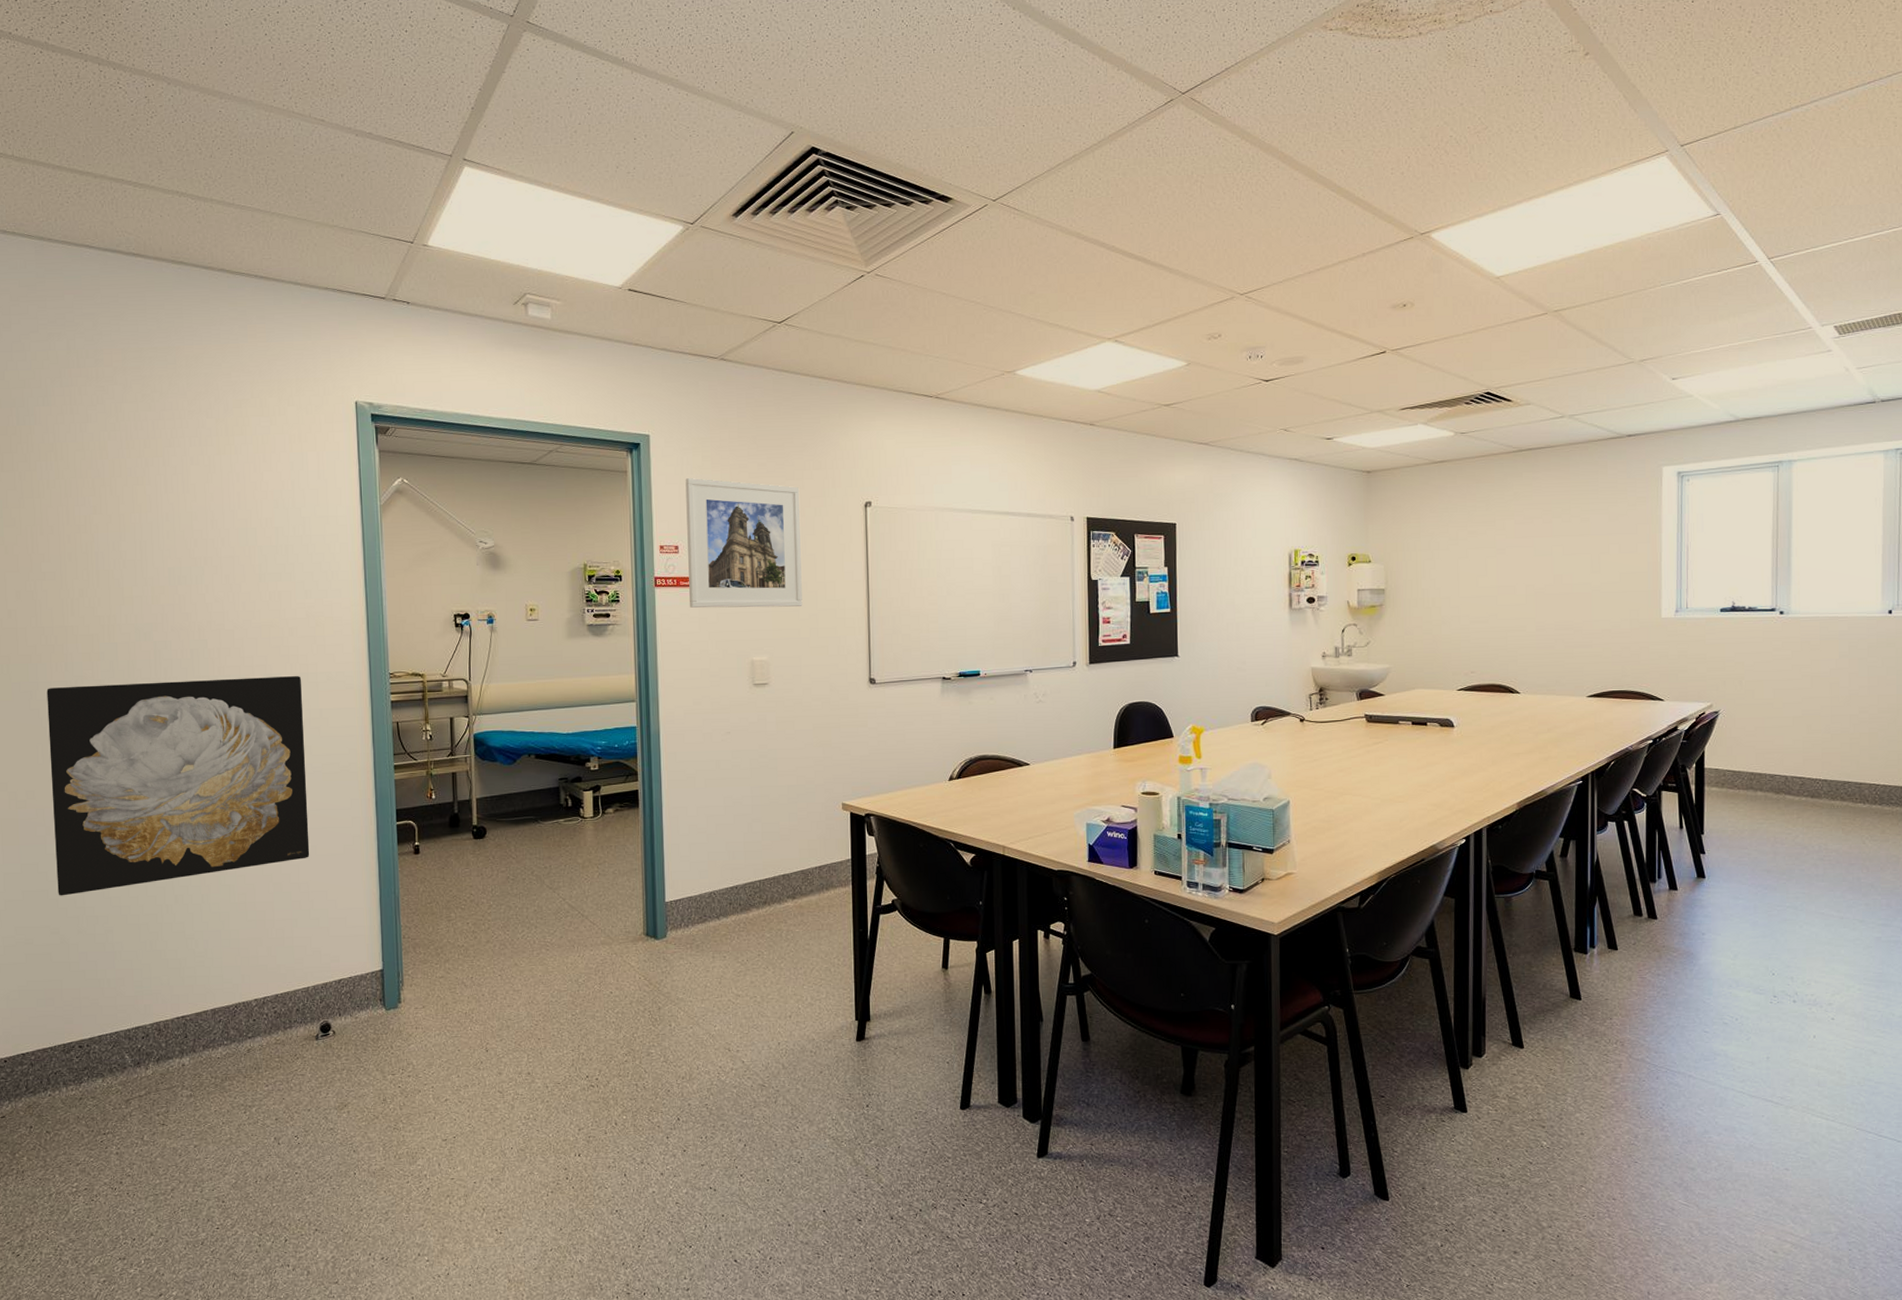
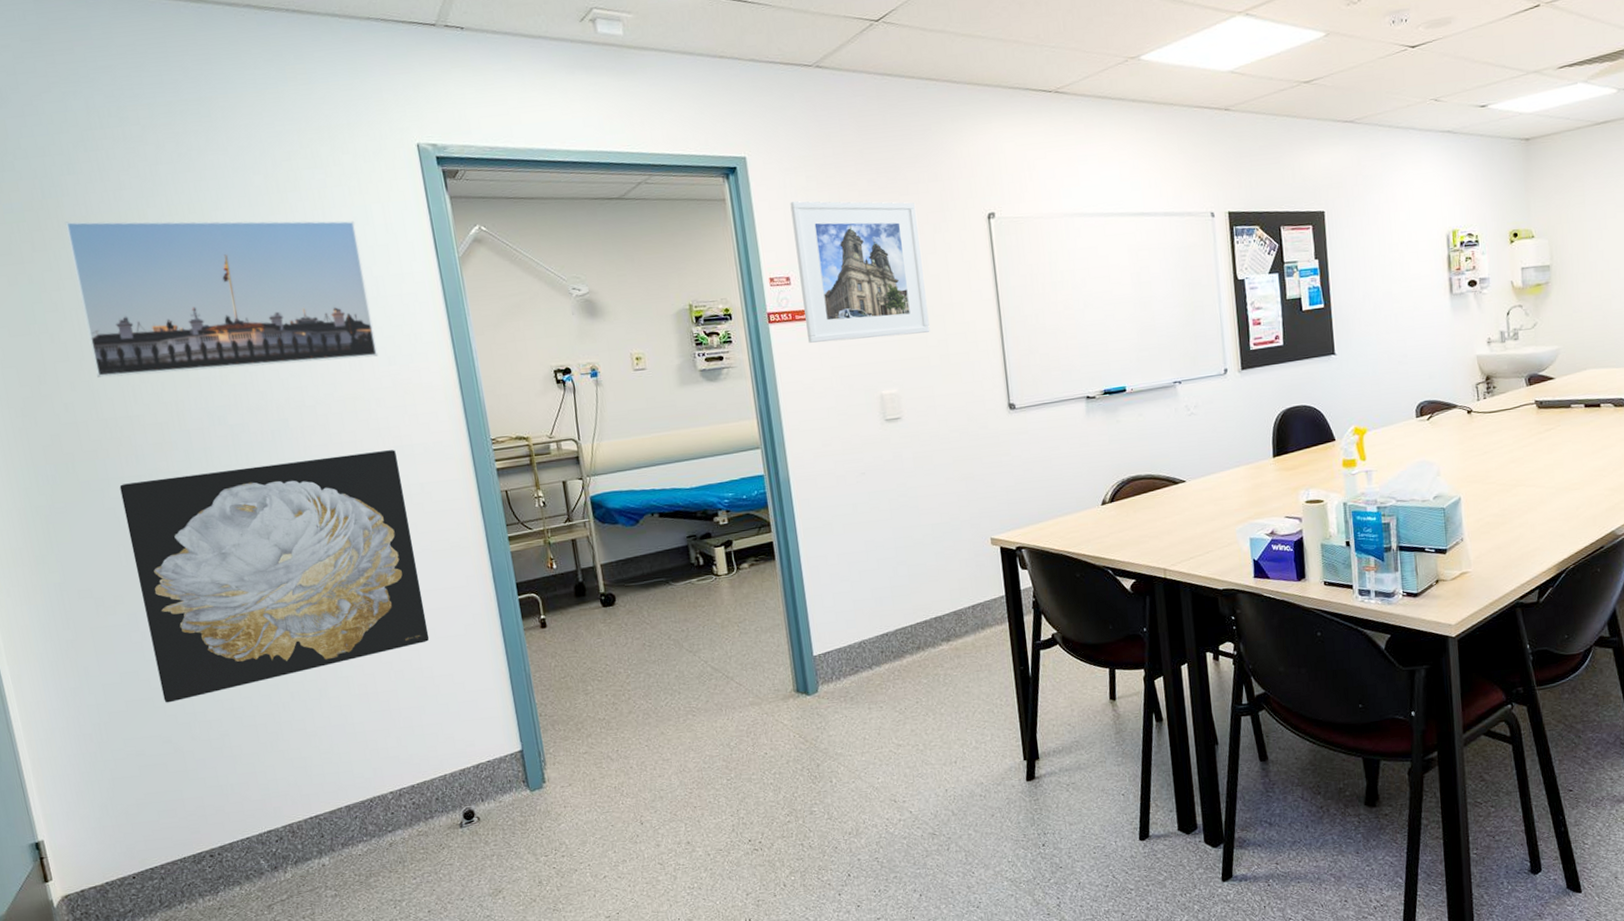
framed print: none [33,447,297,590] -> present [65,220,379,378]

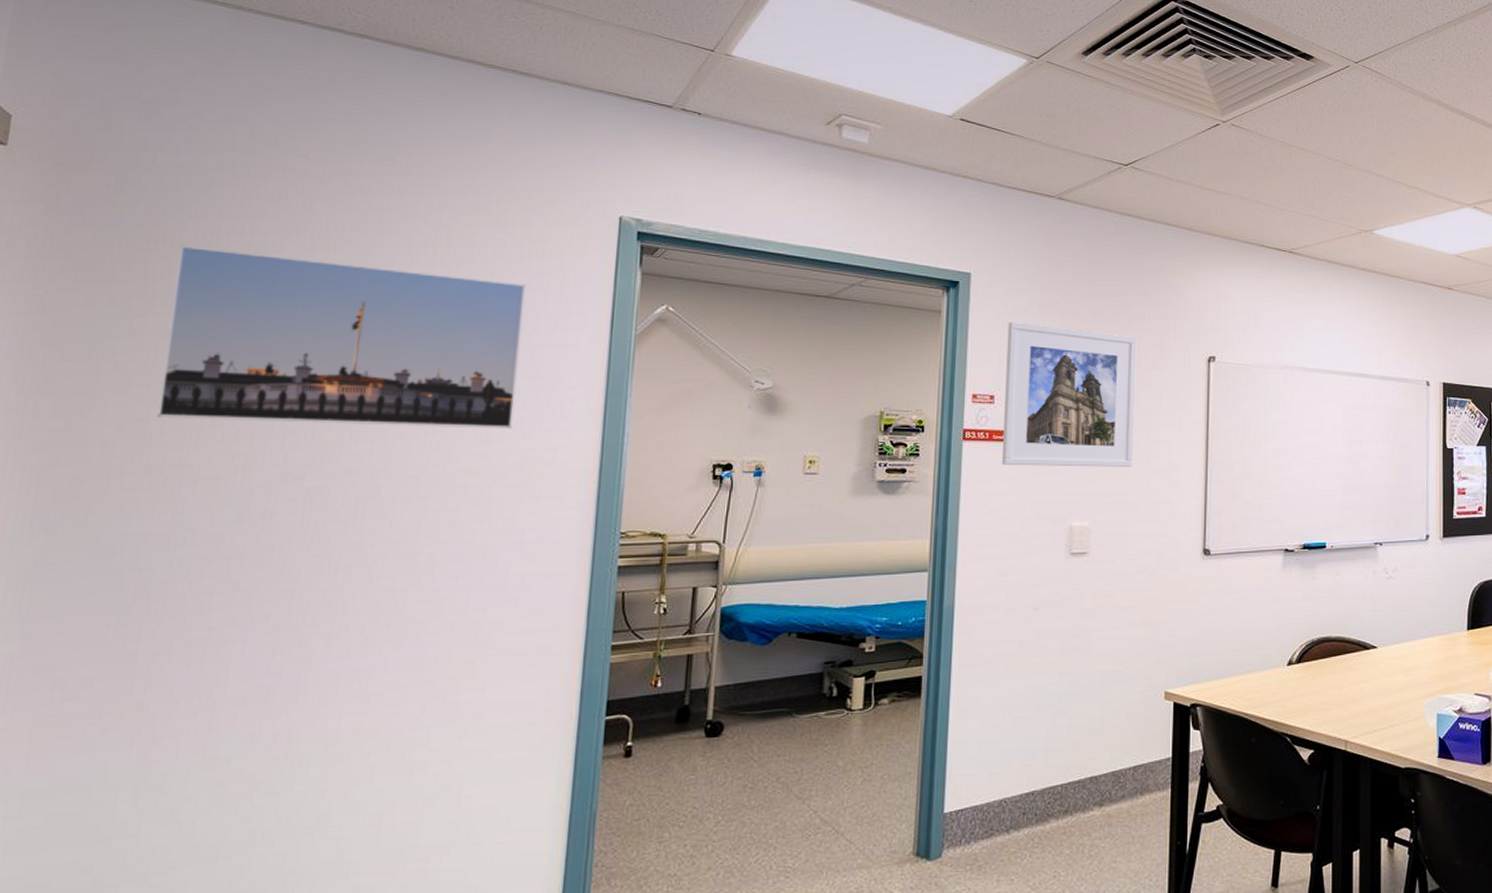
wall art: present [119,450,430,703] -> none [101,534,502,820]

